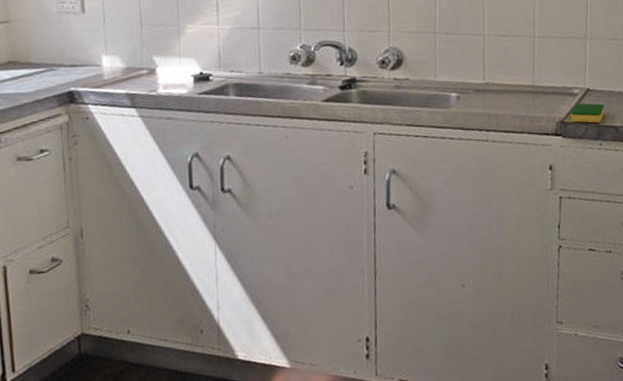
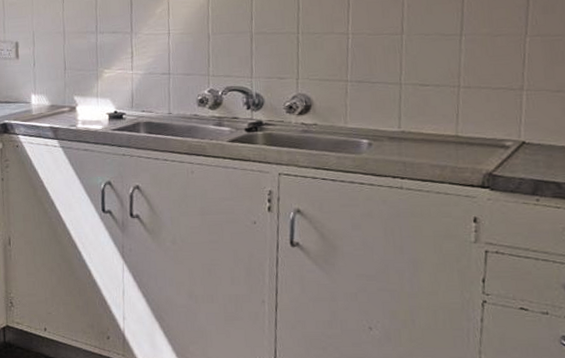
dish sponge: present [571,103,605,124] -> none [501,156,544,178]

